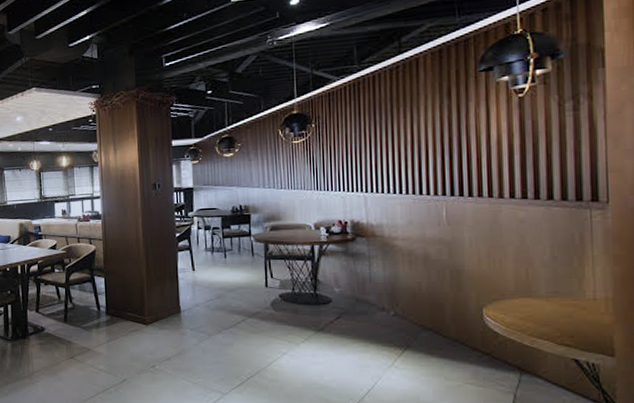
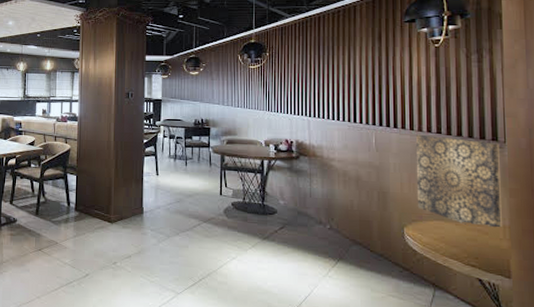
wall art: none [495,201,604,301] -> present [415,134,502,228]

